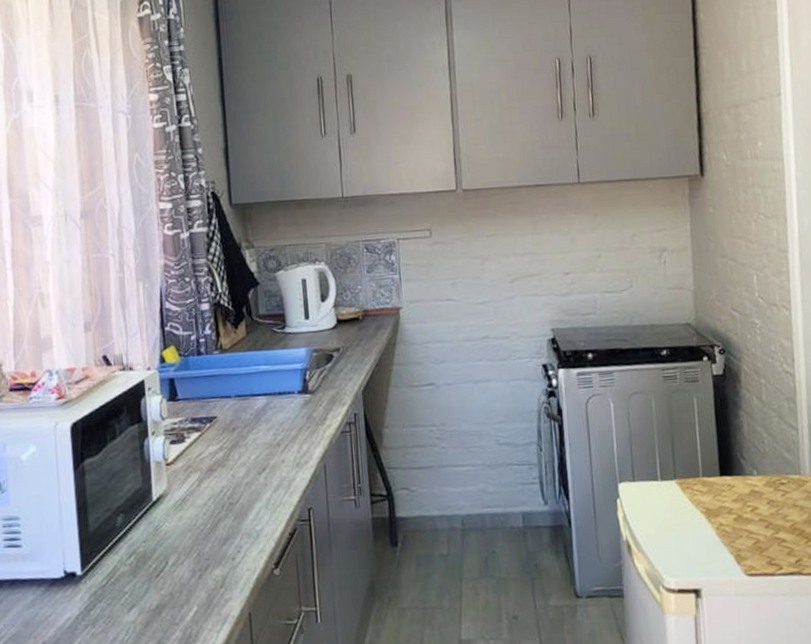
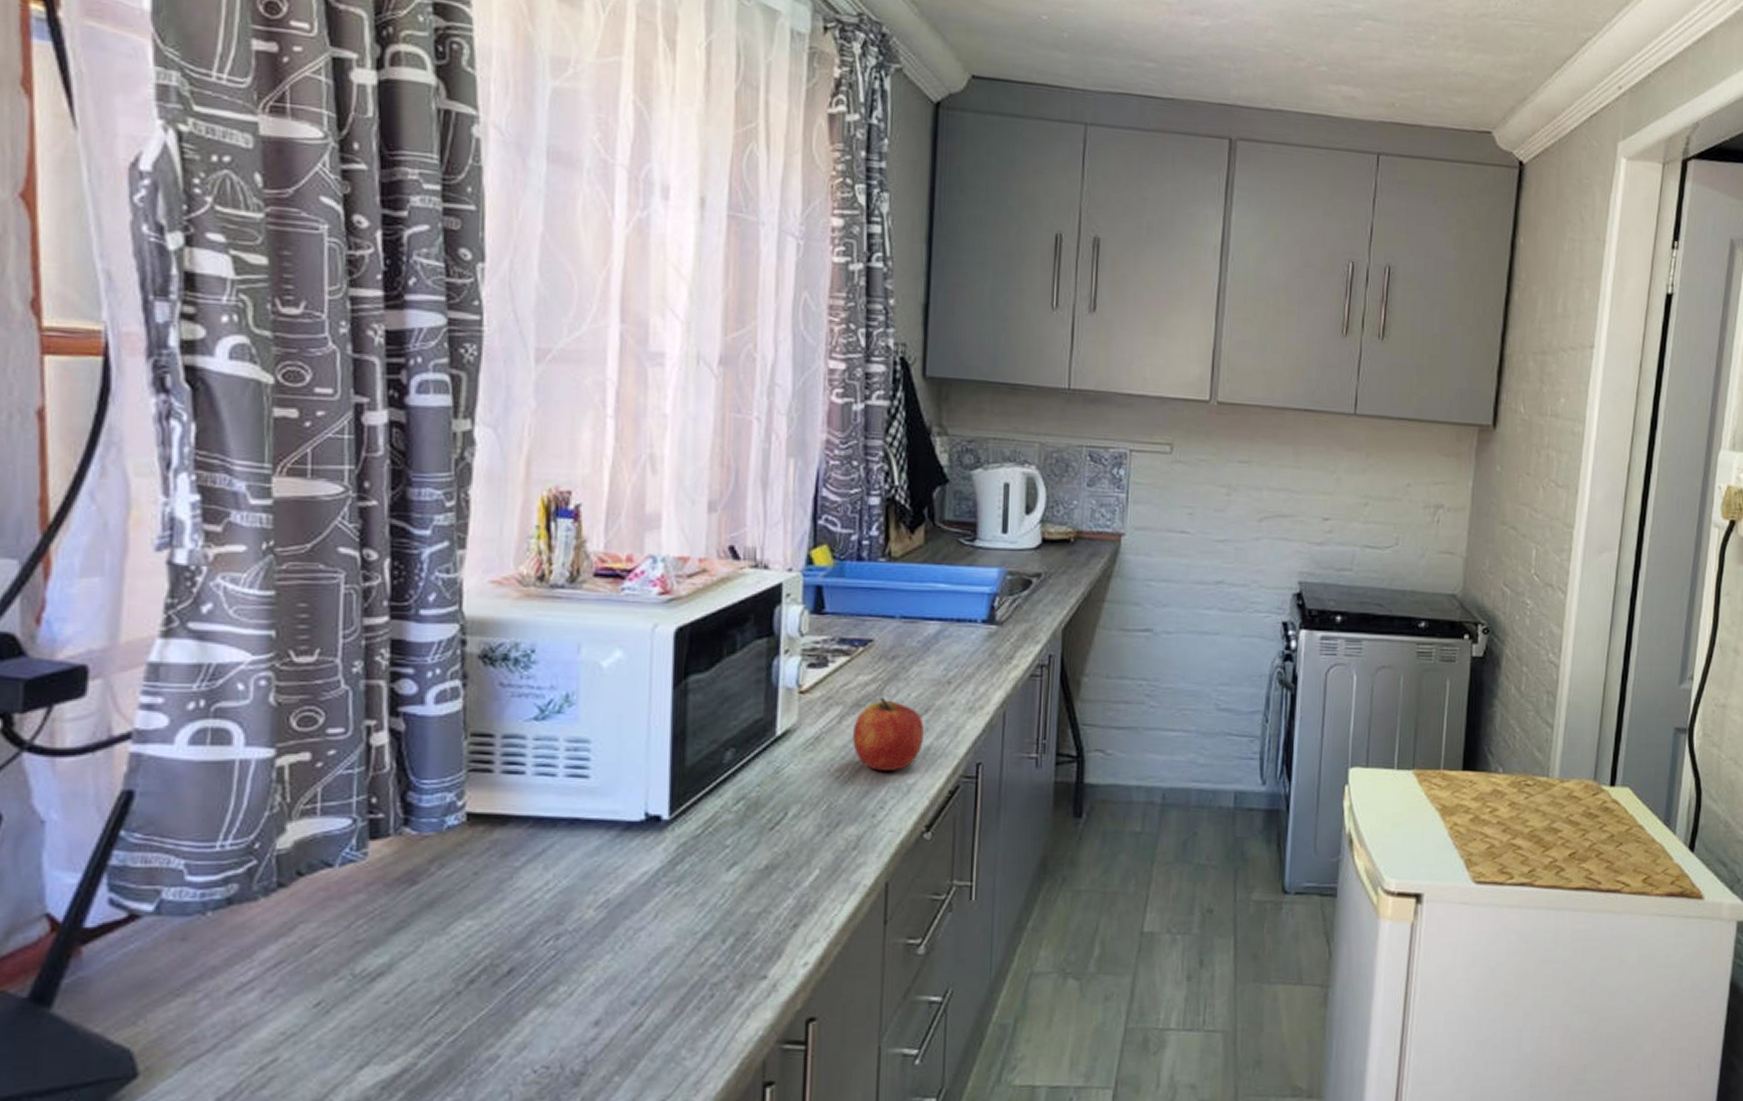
apple: none [209,462,264,522] -> present [852,697,924,771]

